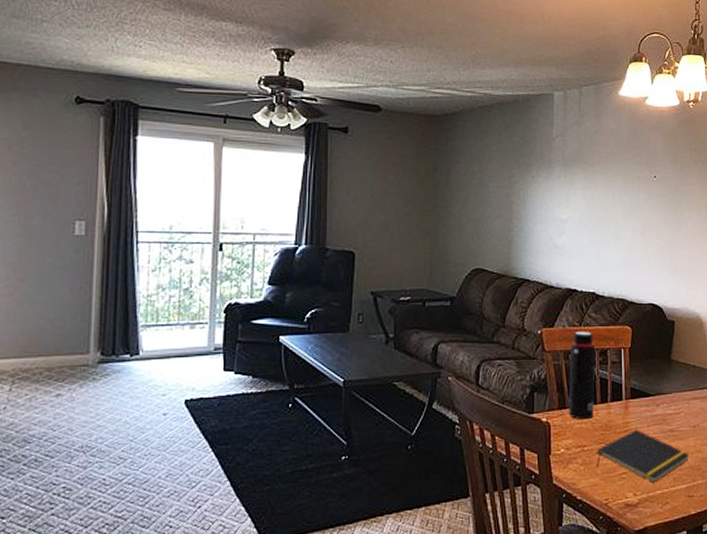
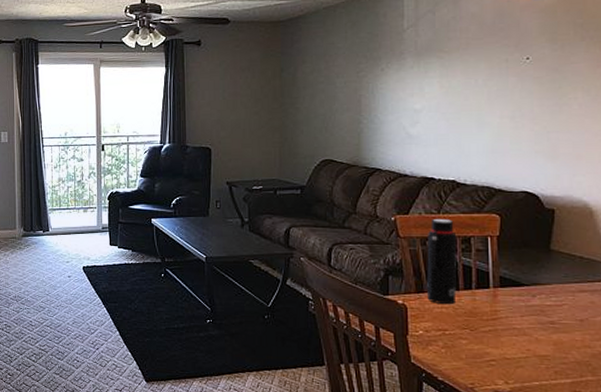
notepad: present [596,429,690,484] -> none [459,318,576,374]

